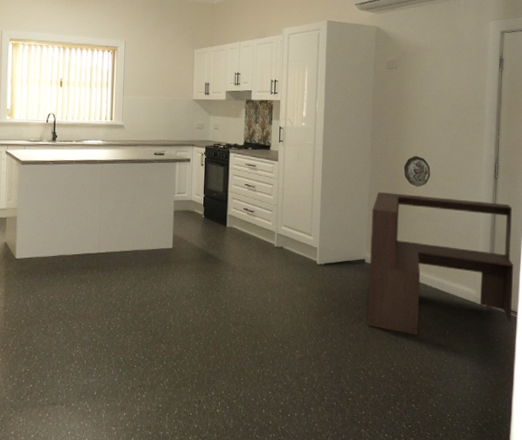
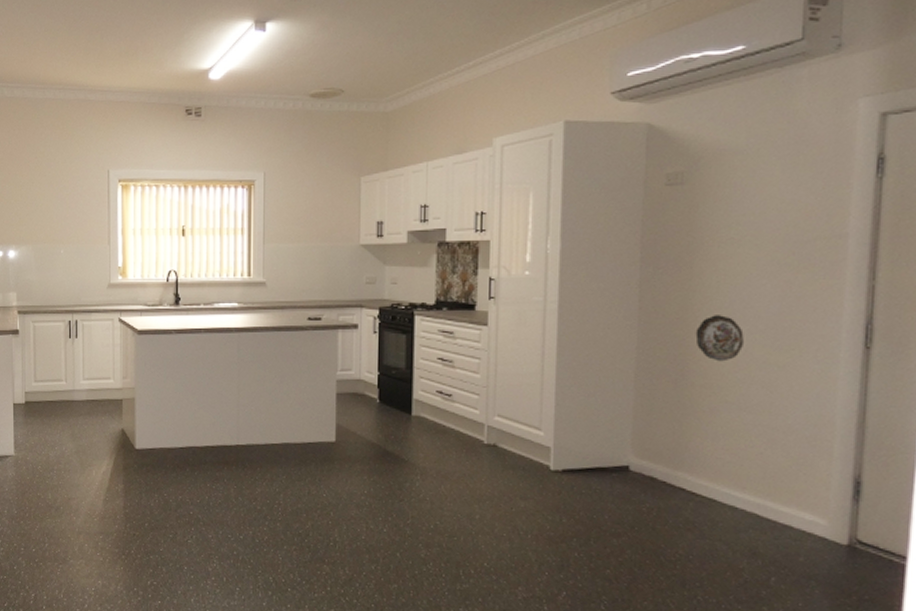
bench: present [367,191,514,335] -> none [632,368,902,580]

